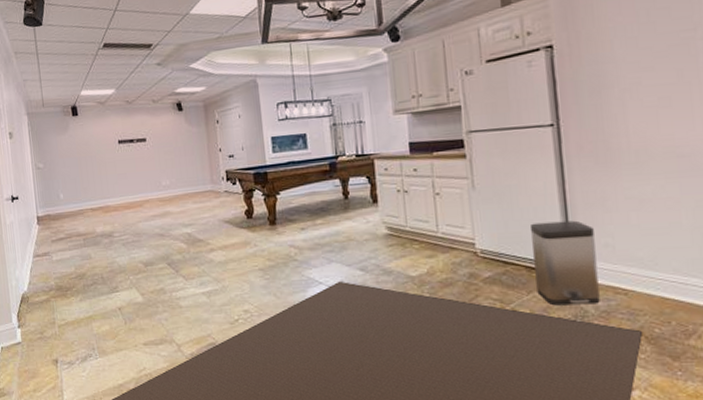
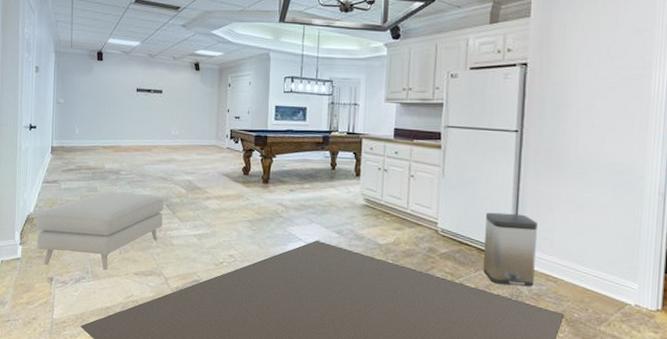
ottoman: none [31,254,167,346] -> present [35,191,165,270]

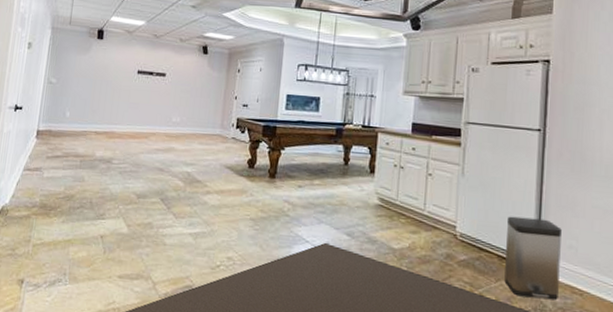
ottoman: present [35,191,165,270] -> none [9,182,159,272]

